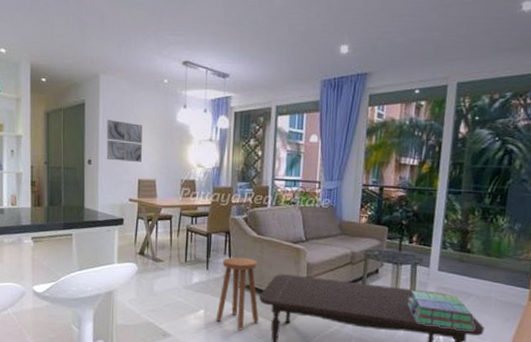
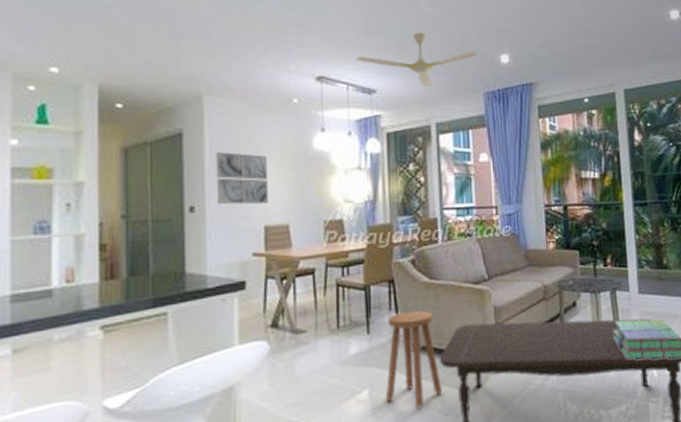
ceiling fan: none [214,23,319,73] -> present [355,32,477,86]

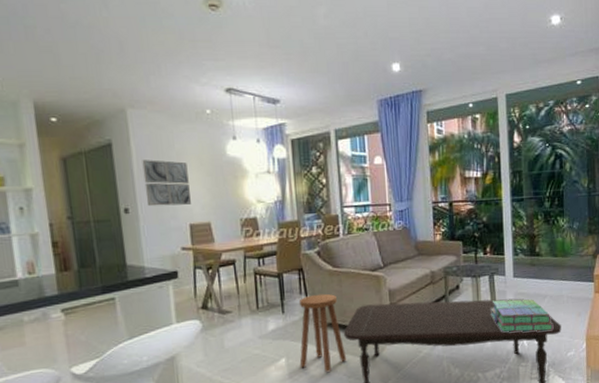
ceiling fan: present [355,32,477,86] -> none [259,44,371,95]

